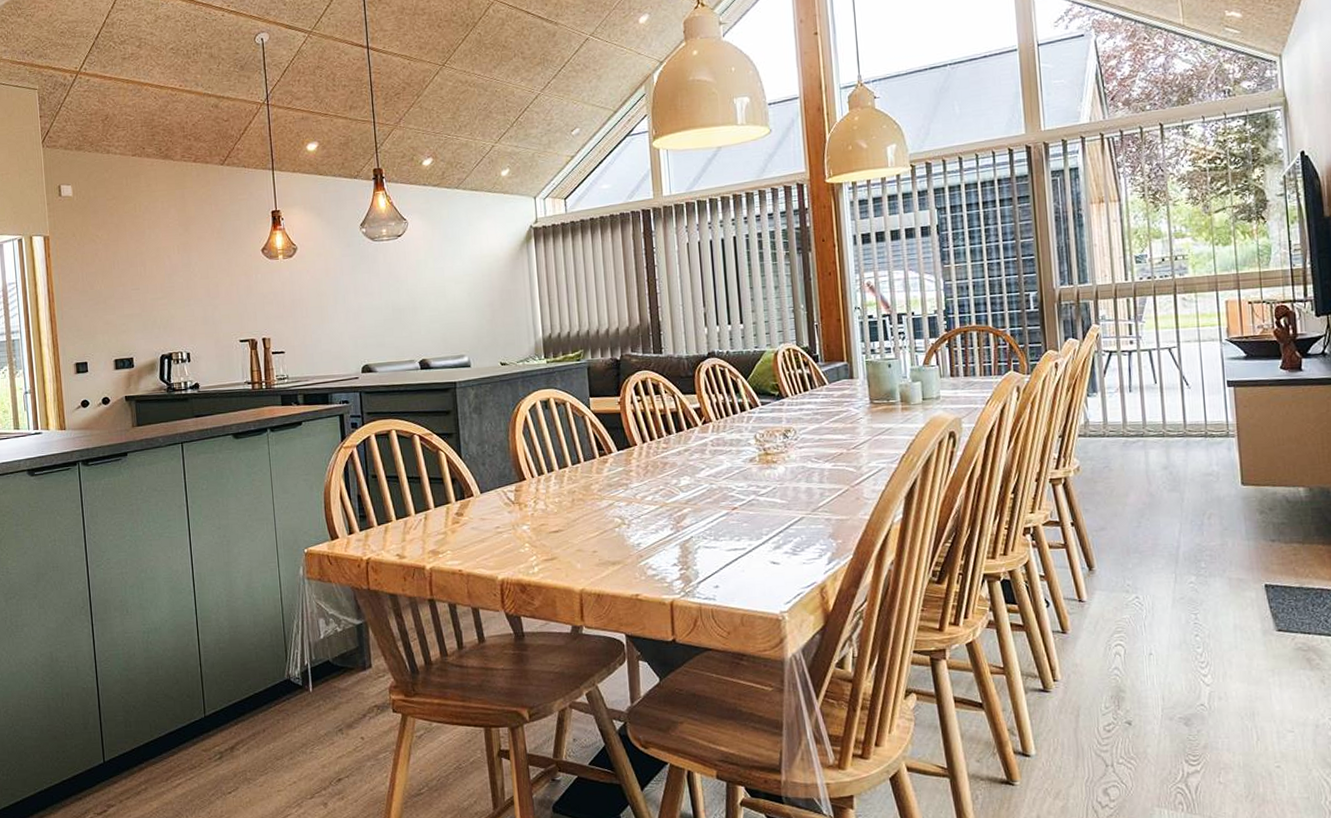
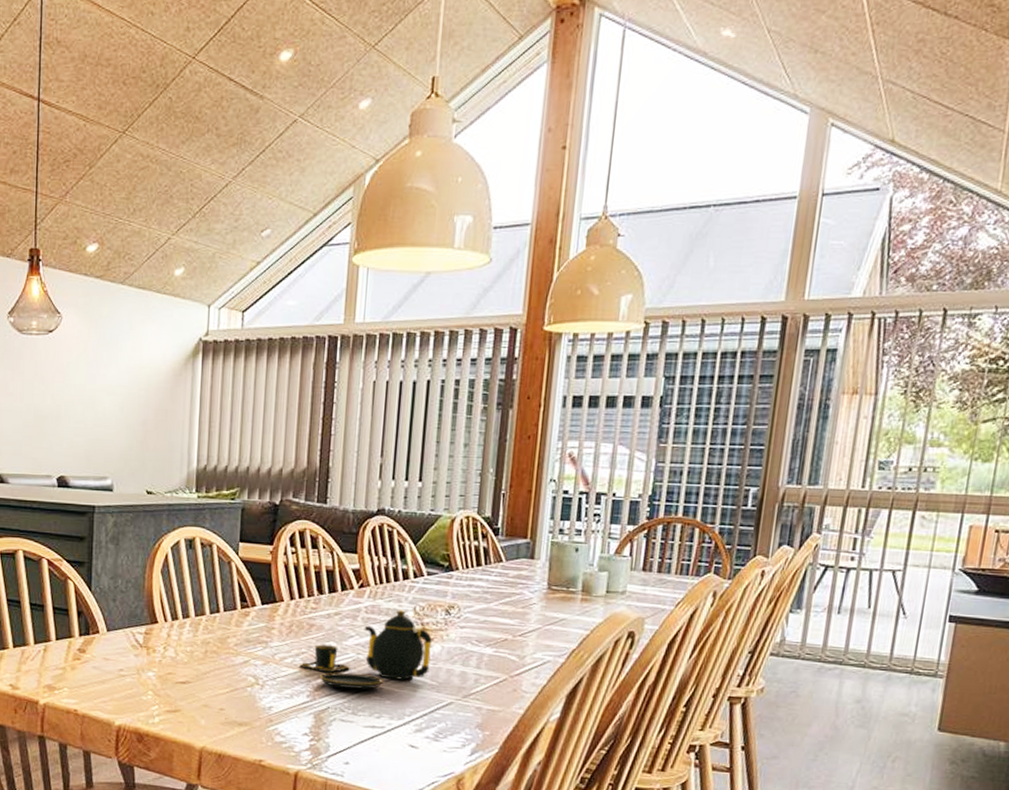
teapot: none [660,439,778,517] -> present [300,610,432,689]

